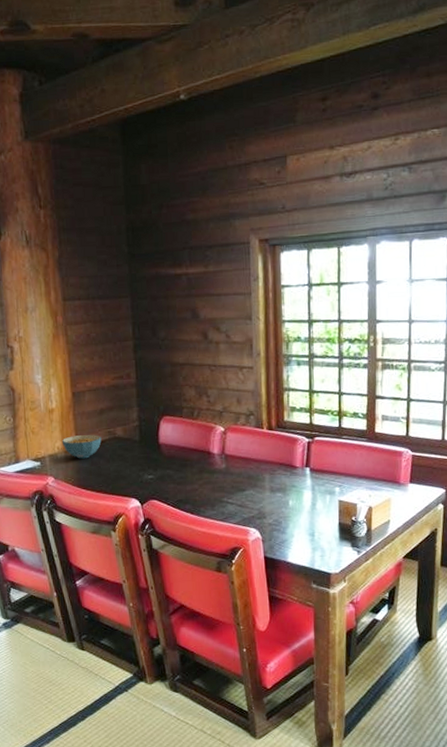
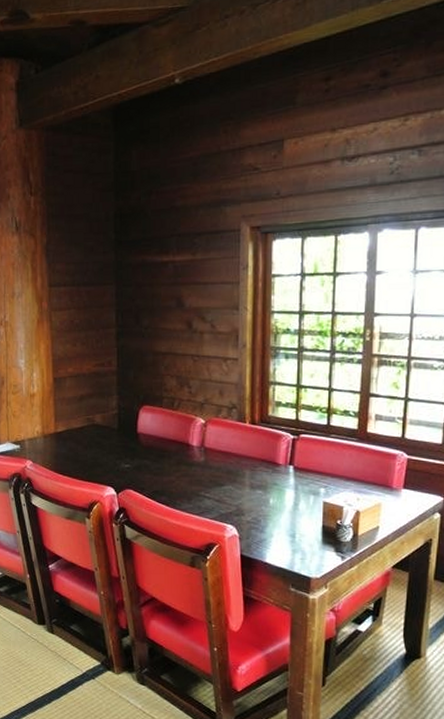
cereal bowl: present [61,435,102,459] -> none [41,421,80,444]

